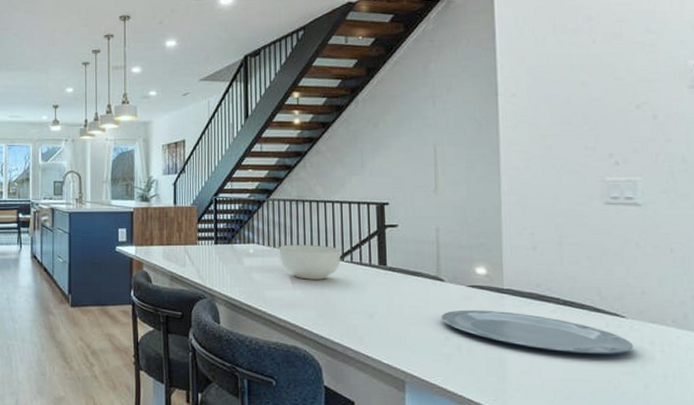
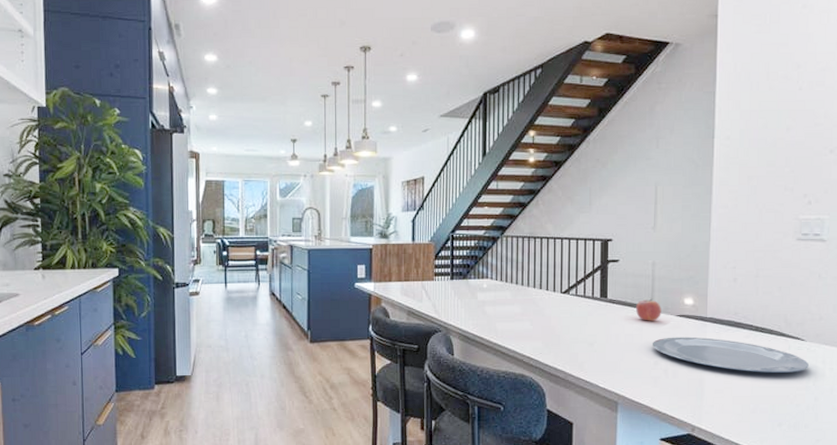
bowl: present [278,244,342,280] -> none [510,279,568,312]
fruit: none [420,267,450,292] -> present [636,298,661,321]

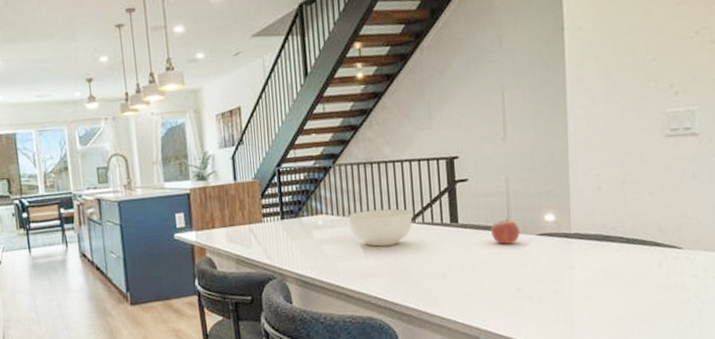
bowl: none [510,279,568,312] -> present [348,208,413,247]
plate: present [653,337,809,373] -> none [513,256,689,290]

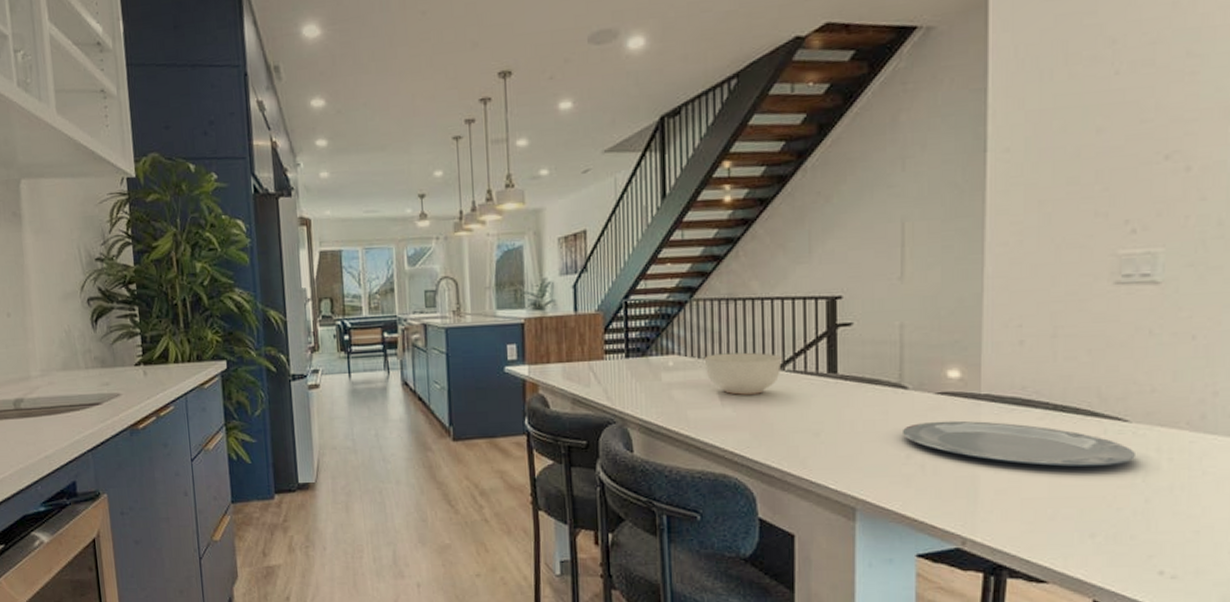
fruit: present [491,218,520,244] -> none [878,371,914,402]
plate: none [513,256,689,290] -> present [903,420,1135,467]

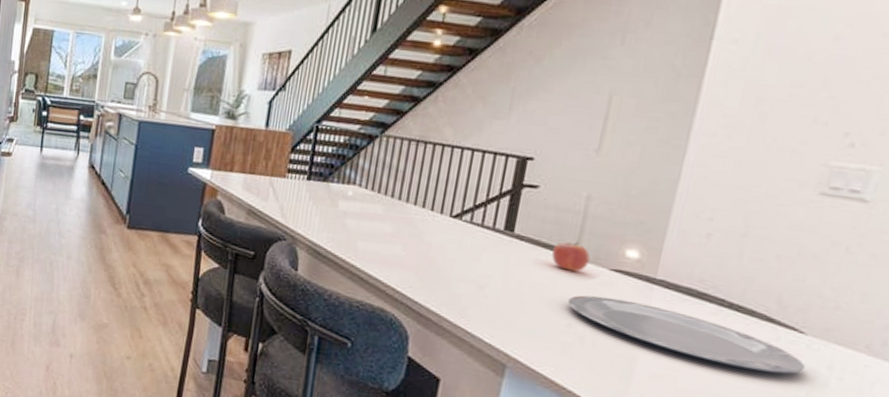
bowl: present [704,352,782,395] -> none [383,191,461,238]
fruit: none [878,371,914,402] -> present [552,241,591,272]

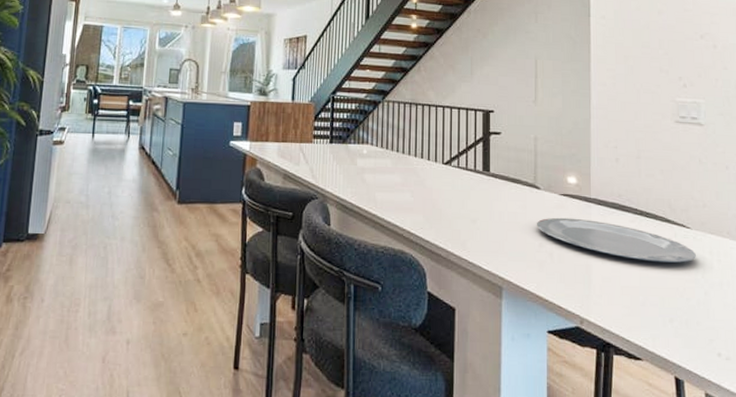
fruit: present [552,241,591,272] -> none [519,175,545,199]

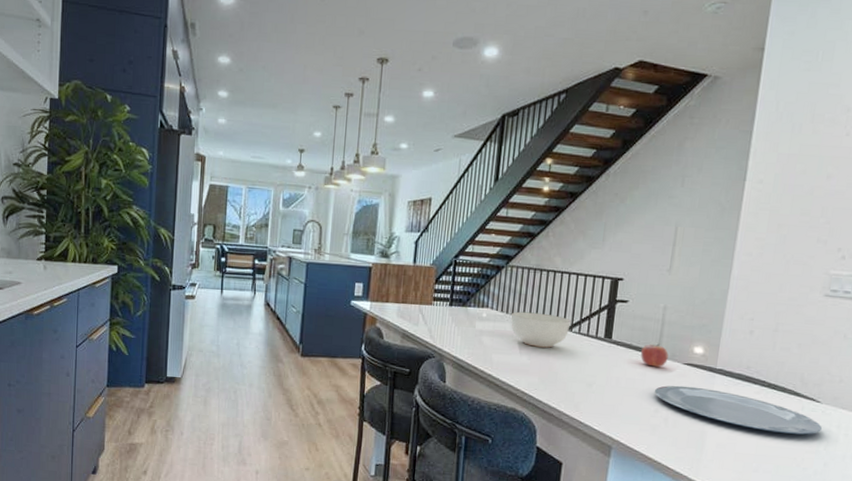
bowl: none [391,147,449,184] -> present [510,311,571,348]
fruit: none [519,175,545,199] -> present [641,343,669,367]

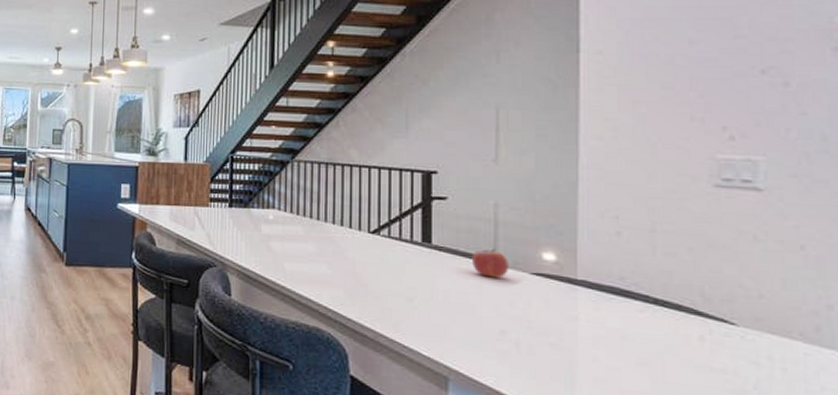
bowl: present [510,311,571,348] -> none [302,212,377,255]
plate: present [655,385,822,435] -> none [497,300,744,369]

